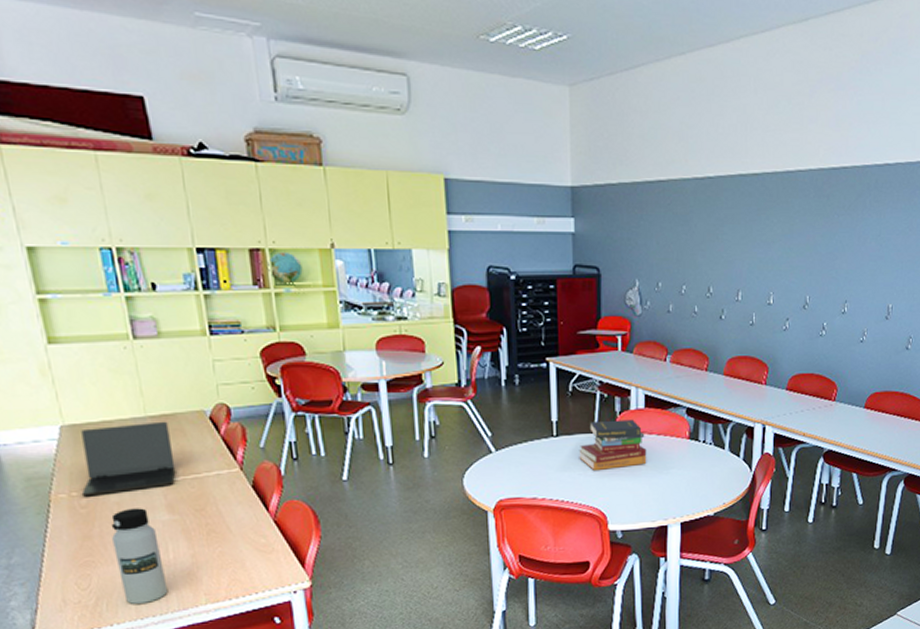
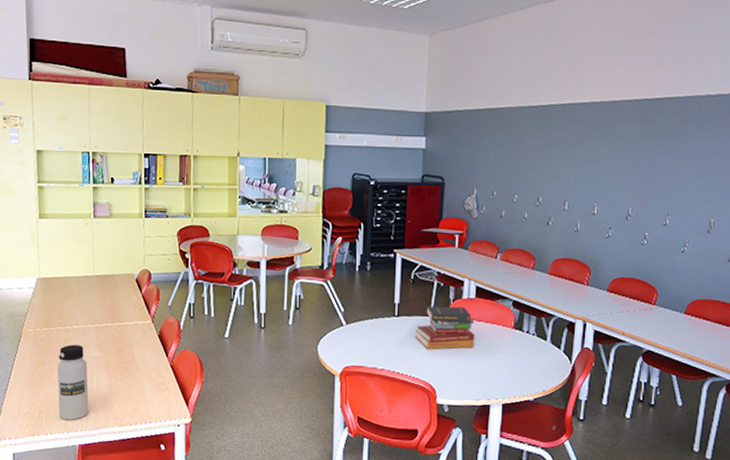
laptop: present [81,421,176,497] -> none [42,280,108,333]
globe: present [268,251,303,284] -> none [191,158,215,182]

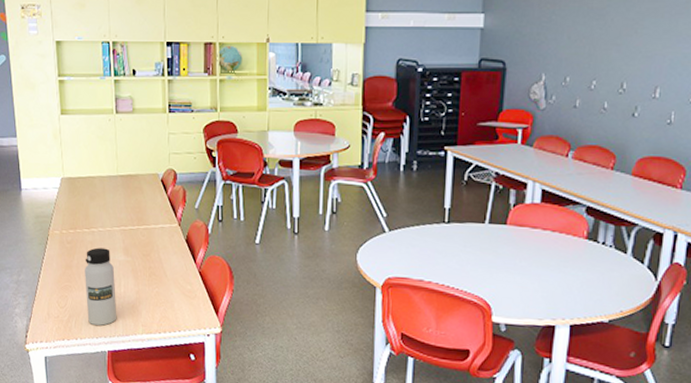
globe: none [191,158,215,182] -> present [217,45,243,72]
books: present [415,305,475,350] -> none [468,211,539,261]

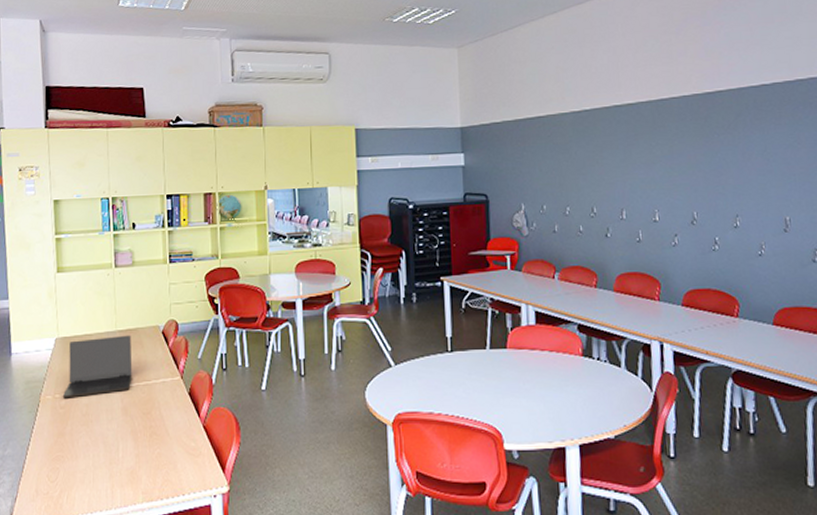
laptop: none [69,180,133,235] -> present [62,335,132,398]
water bottle: present [85,247,117,326] -> none [79,410,115,499]

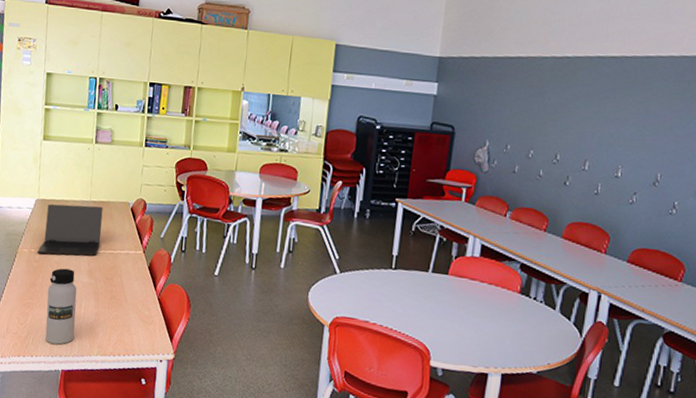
water bottle: none [79,410,115,499] -> present [45,268,77,345]
globe: present [217,194,242,220] -> none [194,90,219,115]

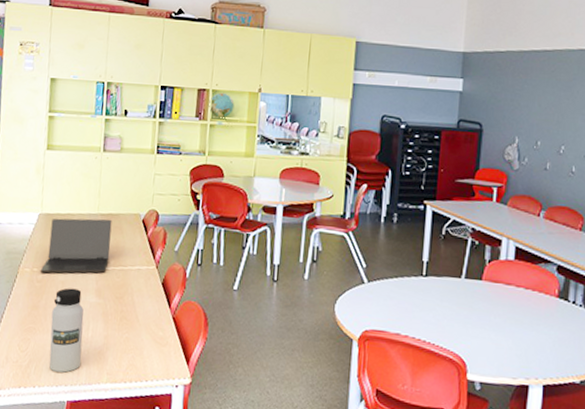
globe: none [194,90,219,115] -> present [209,92,235,118]

